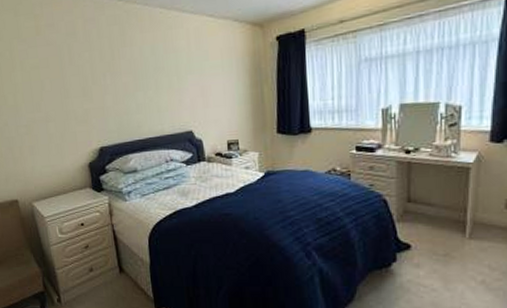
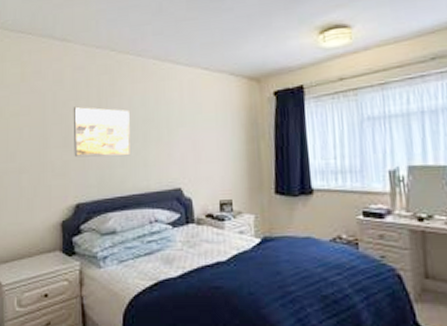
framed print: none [88,57,145,106] -> present [73,106,130,158]

